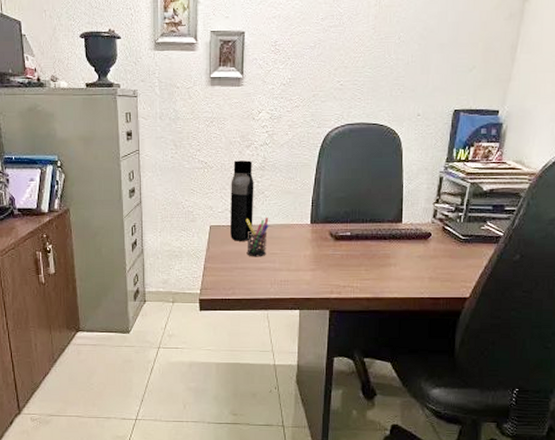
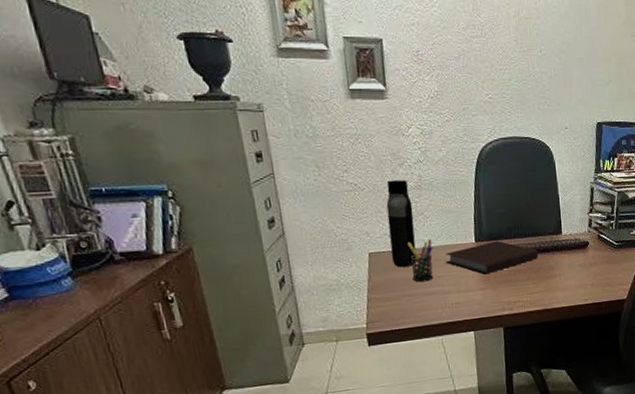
notebook: none [280,224,374,256] -> present [445,240,539,275]

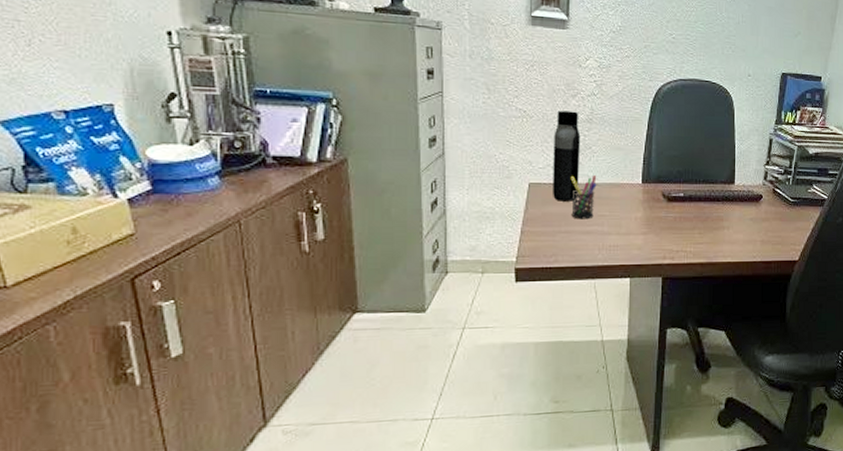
notebook: present [445,240,539,275] -> none [609,184,707,218]

